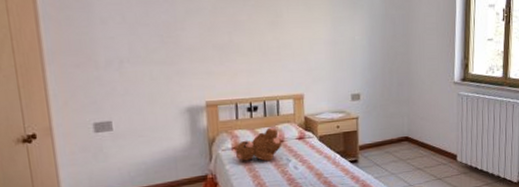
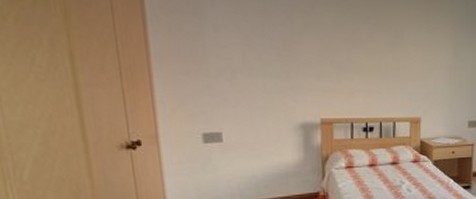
teddy bear: present [234,127,282,162] -> none [348,149,397,183]

